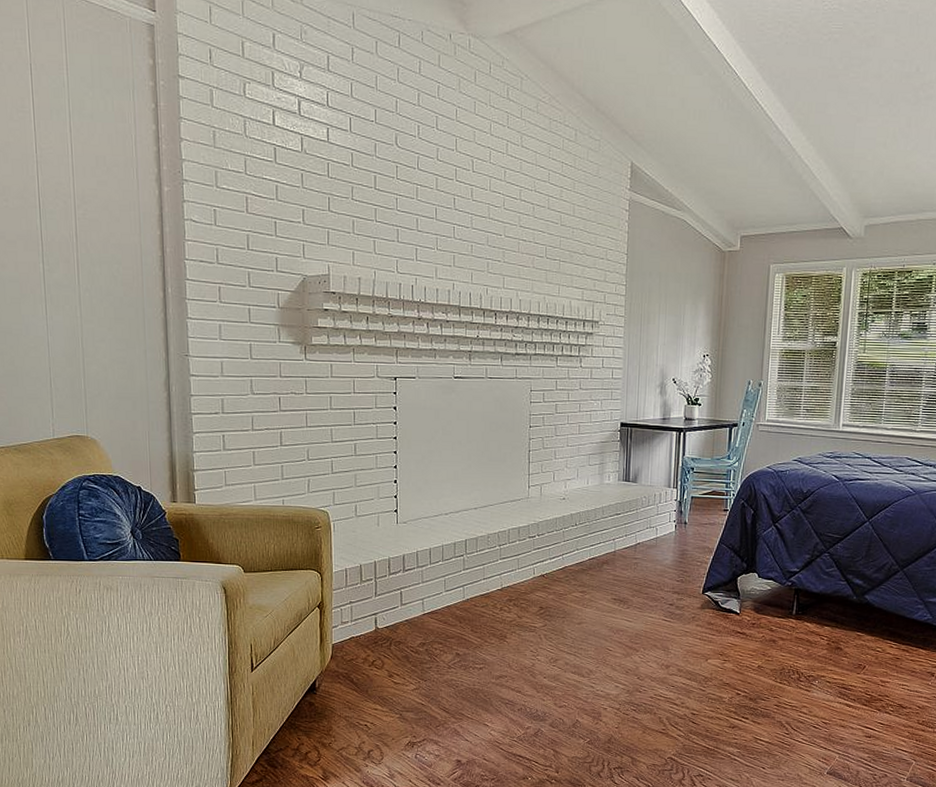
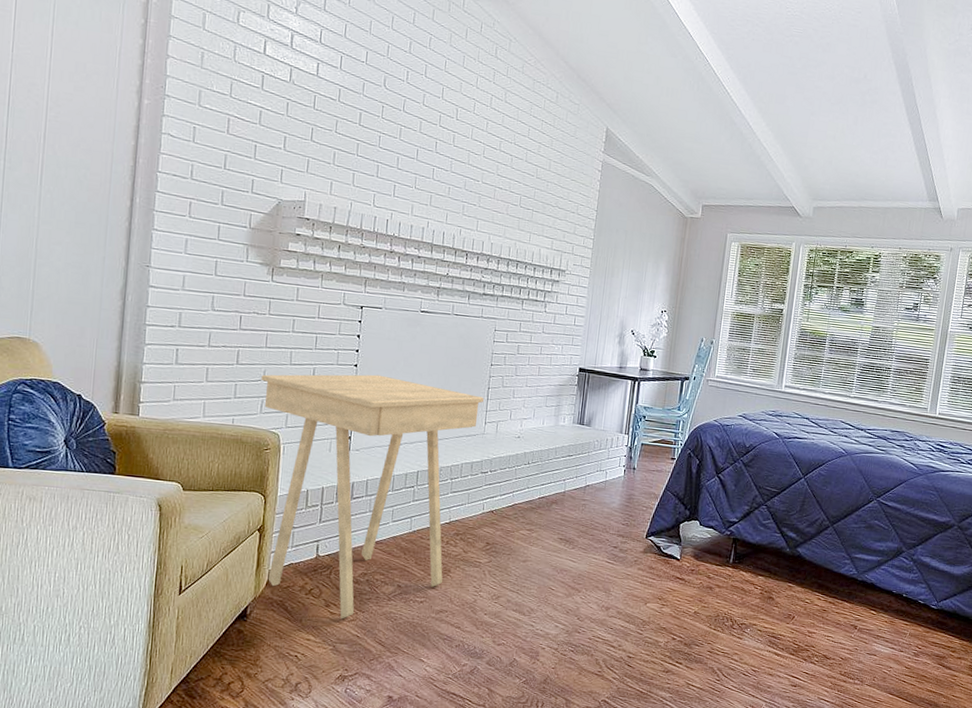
side table: none [305,446,525,689] -> present [261,374,484,619]

